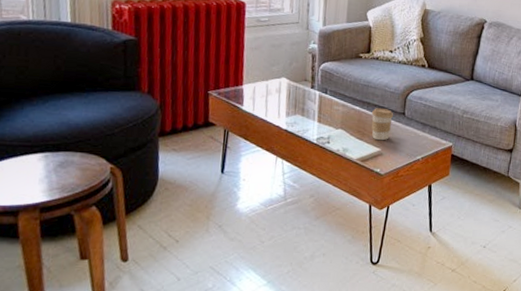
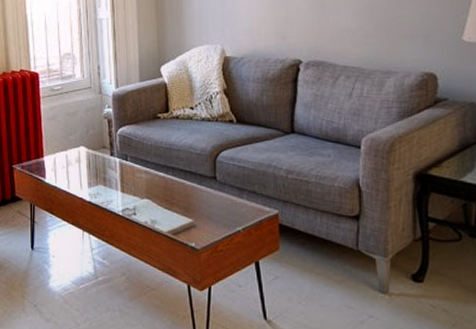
coffee cup: present [371,108,394,141] -> none [179,173,204,210]

